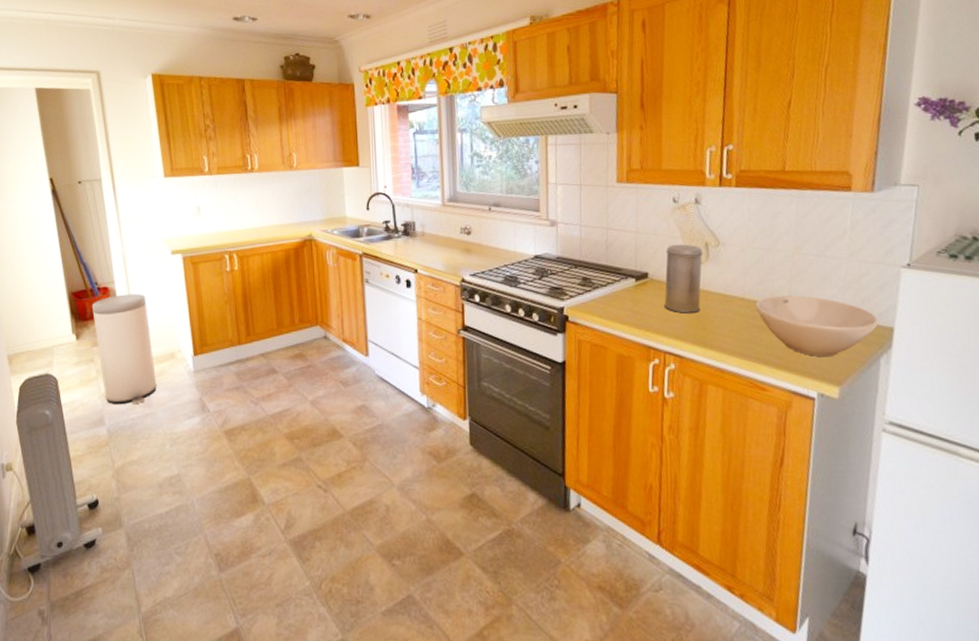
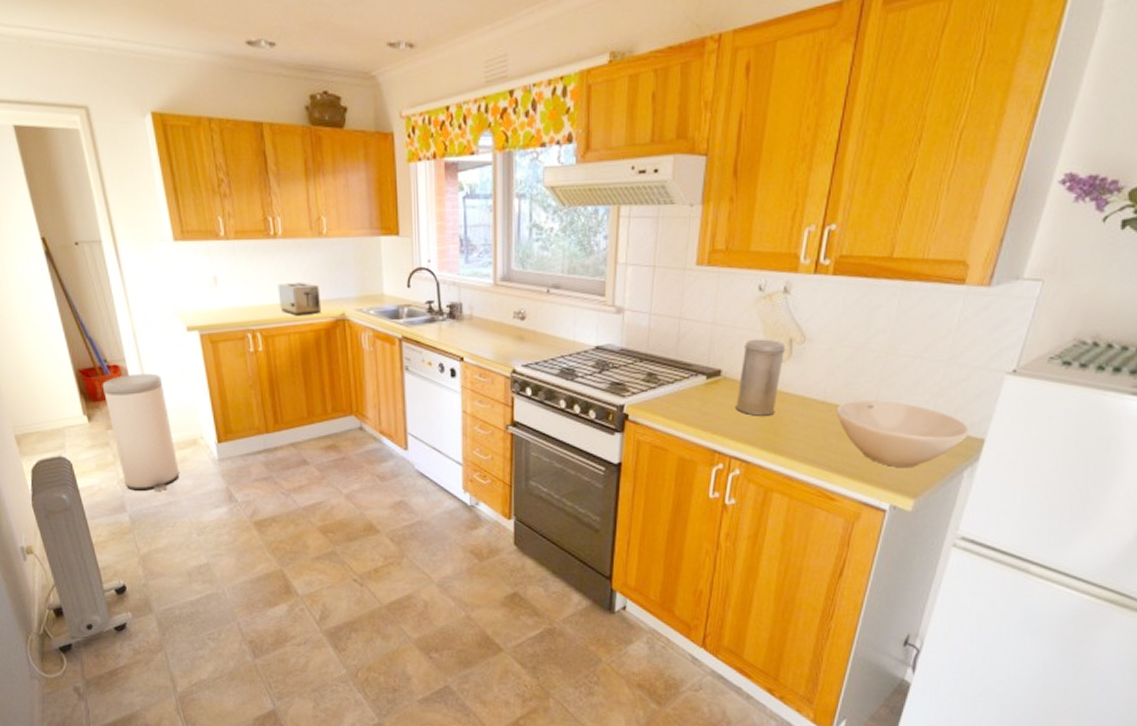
toaster: none [253,208,291,238] -> present [277,281,322,316]

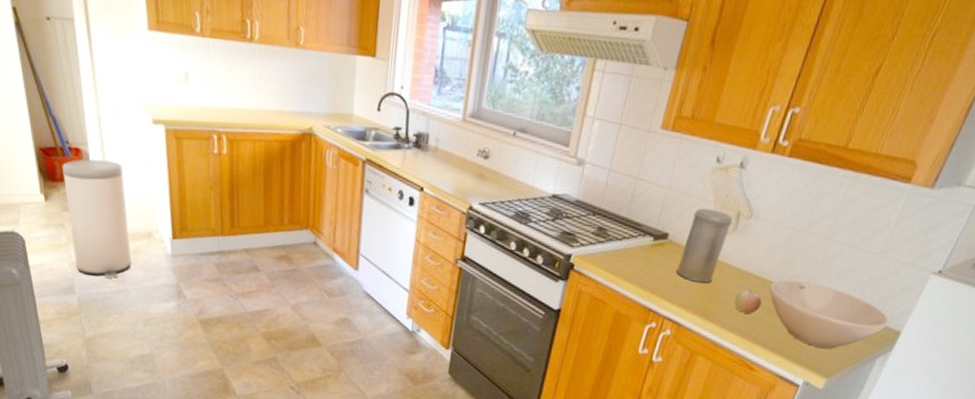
toaster: present [277,281,322,316] -> none [248,89,291,125]
fruit: none [802,415,831,443] -> present [734,289,762,315]

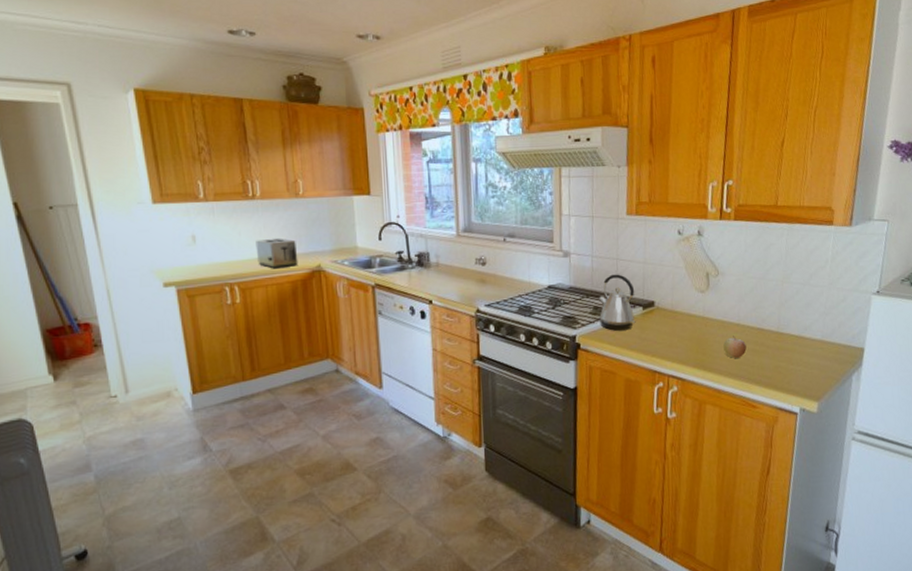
pedal bin: present [61,159,132,278] -> none [71,329,151,449]
toaster: none [248,89,291,125] -> present [255,237,298,269]
kettle: none [601,194,650,260] -> present [598,274,636,331]
canister: present [676,208,733,284] -> none [669,274,705,339]
bowl: present [769,279,890,349] -> none [749,320,853,376]

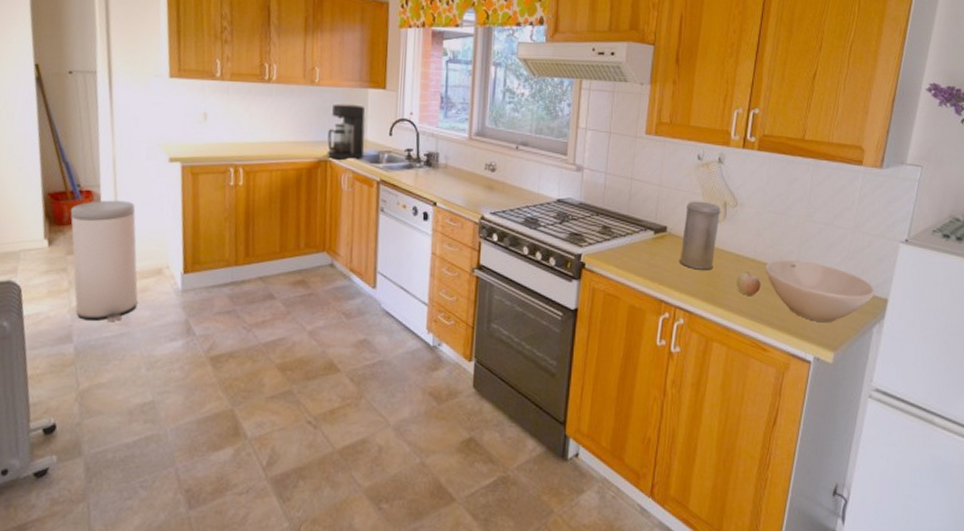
pedal bin: none [71,329,151,449] -> present [70,200,138,321]
toaster: present [255,237,298,269] -> none [265,123,307,155]
coffee maker: none [318,213,357,269] -> present [327,104,366,160]
kettle: present [598,274,636,331] -> none [608,194,648,254]
canister: none [669,274,705,339] -> present [680,201,721,270]
bowl: none [749,320,853,376] -> present [765,260,876,323]

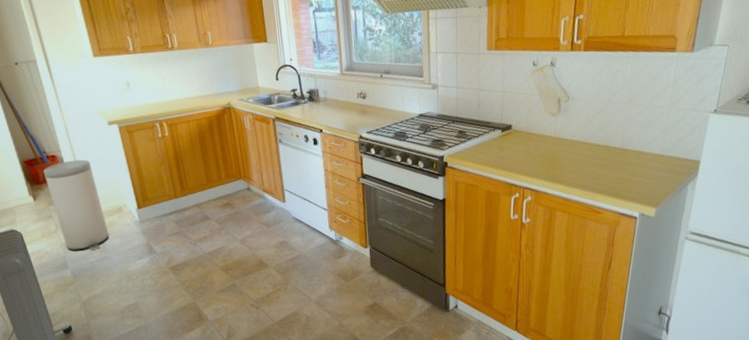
coffee maker: present [327,104,366,160] -> none [227,58,259,106]
canister: present [680,201,721,270] -> none [524,100,556,157]
fruit: present [736,271,761,297] -> none [572,153,593,173]
bowl: present [765,260,876,323] -> none [595,138,690,186]

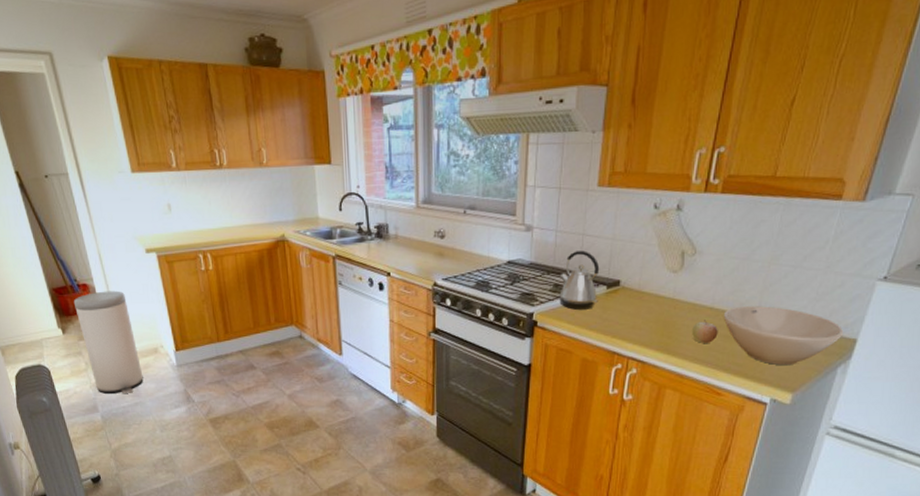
kettle: none [462,102,496,151] -> present [559,250,600,310]
fruit: none [572,153,593,173] -> present [692,320,718,344]
bowl: none [595,138,690,186] -> present [723,306,844,366]

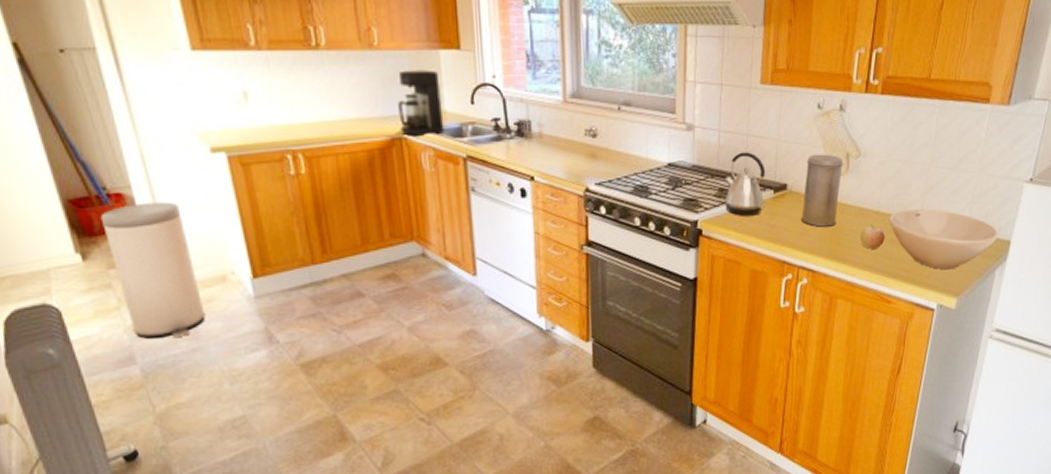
coffee maker: none [282,182,318,239] -> present [398,70,445,136]
canister: none [633,252,679,321] -> present [801,154,844,227]

